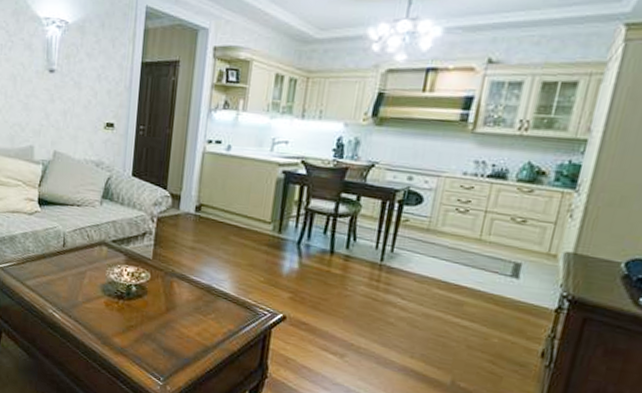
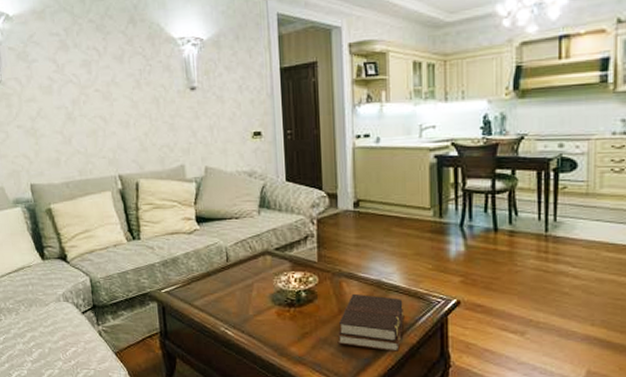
bible: none [160,294,230,356] -> present [337,293,405,352]

